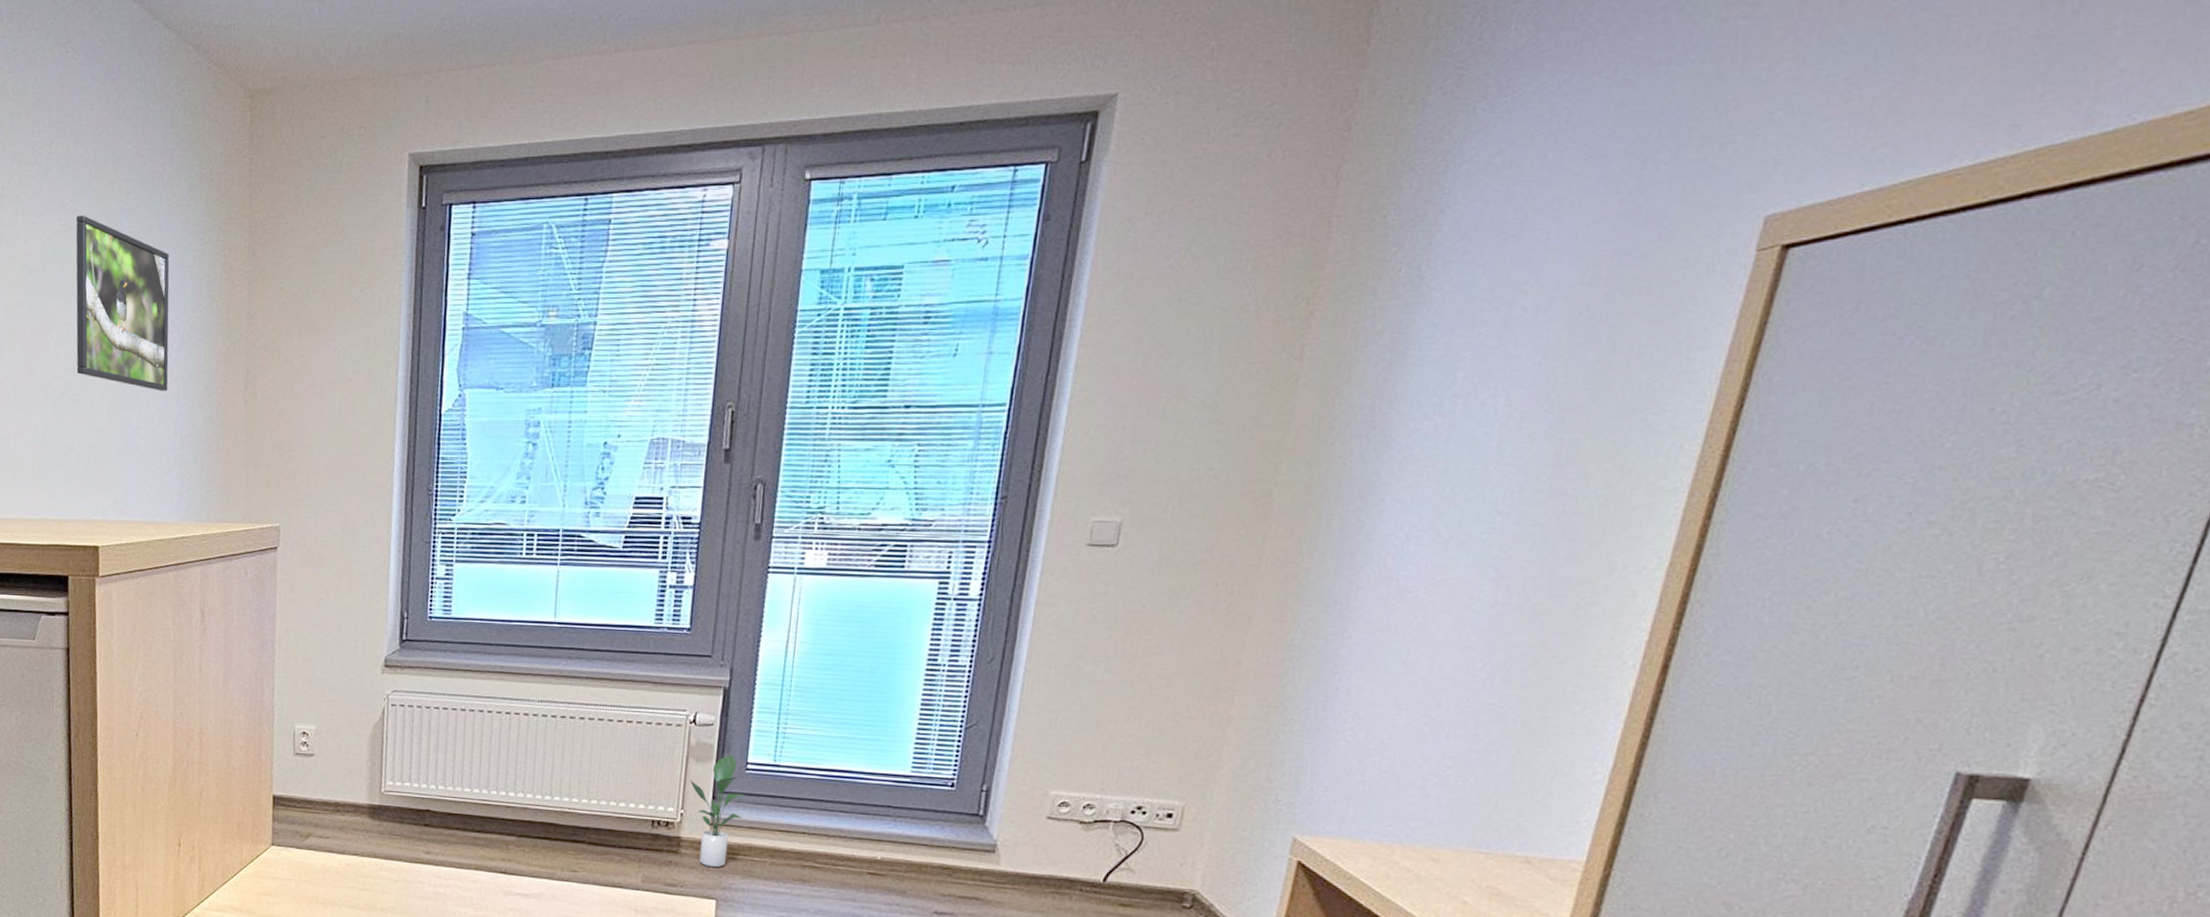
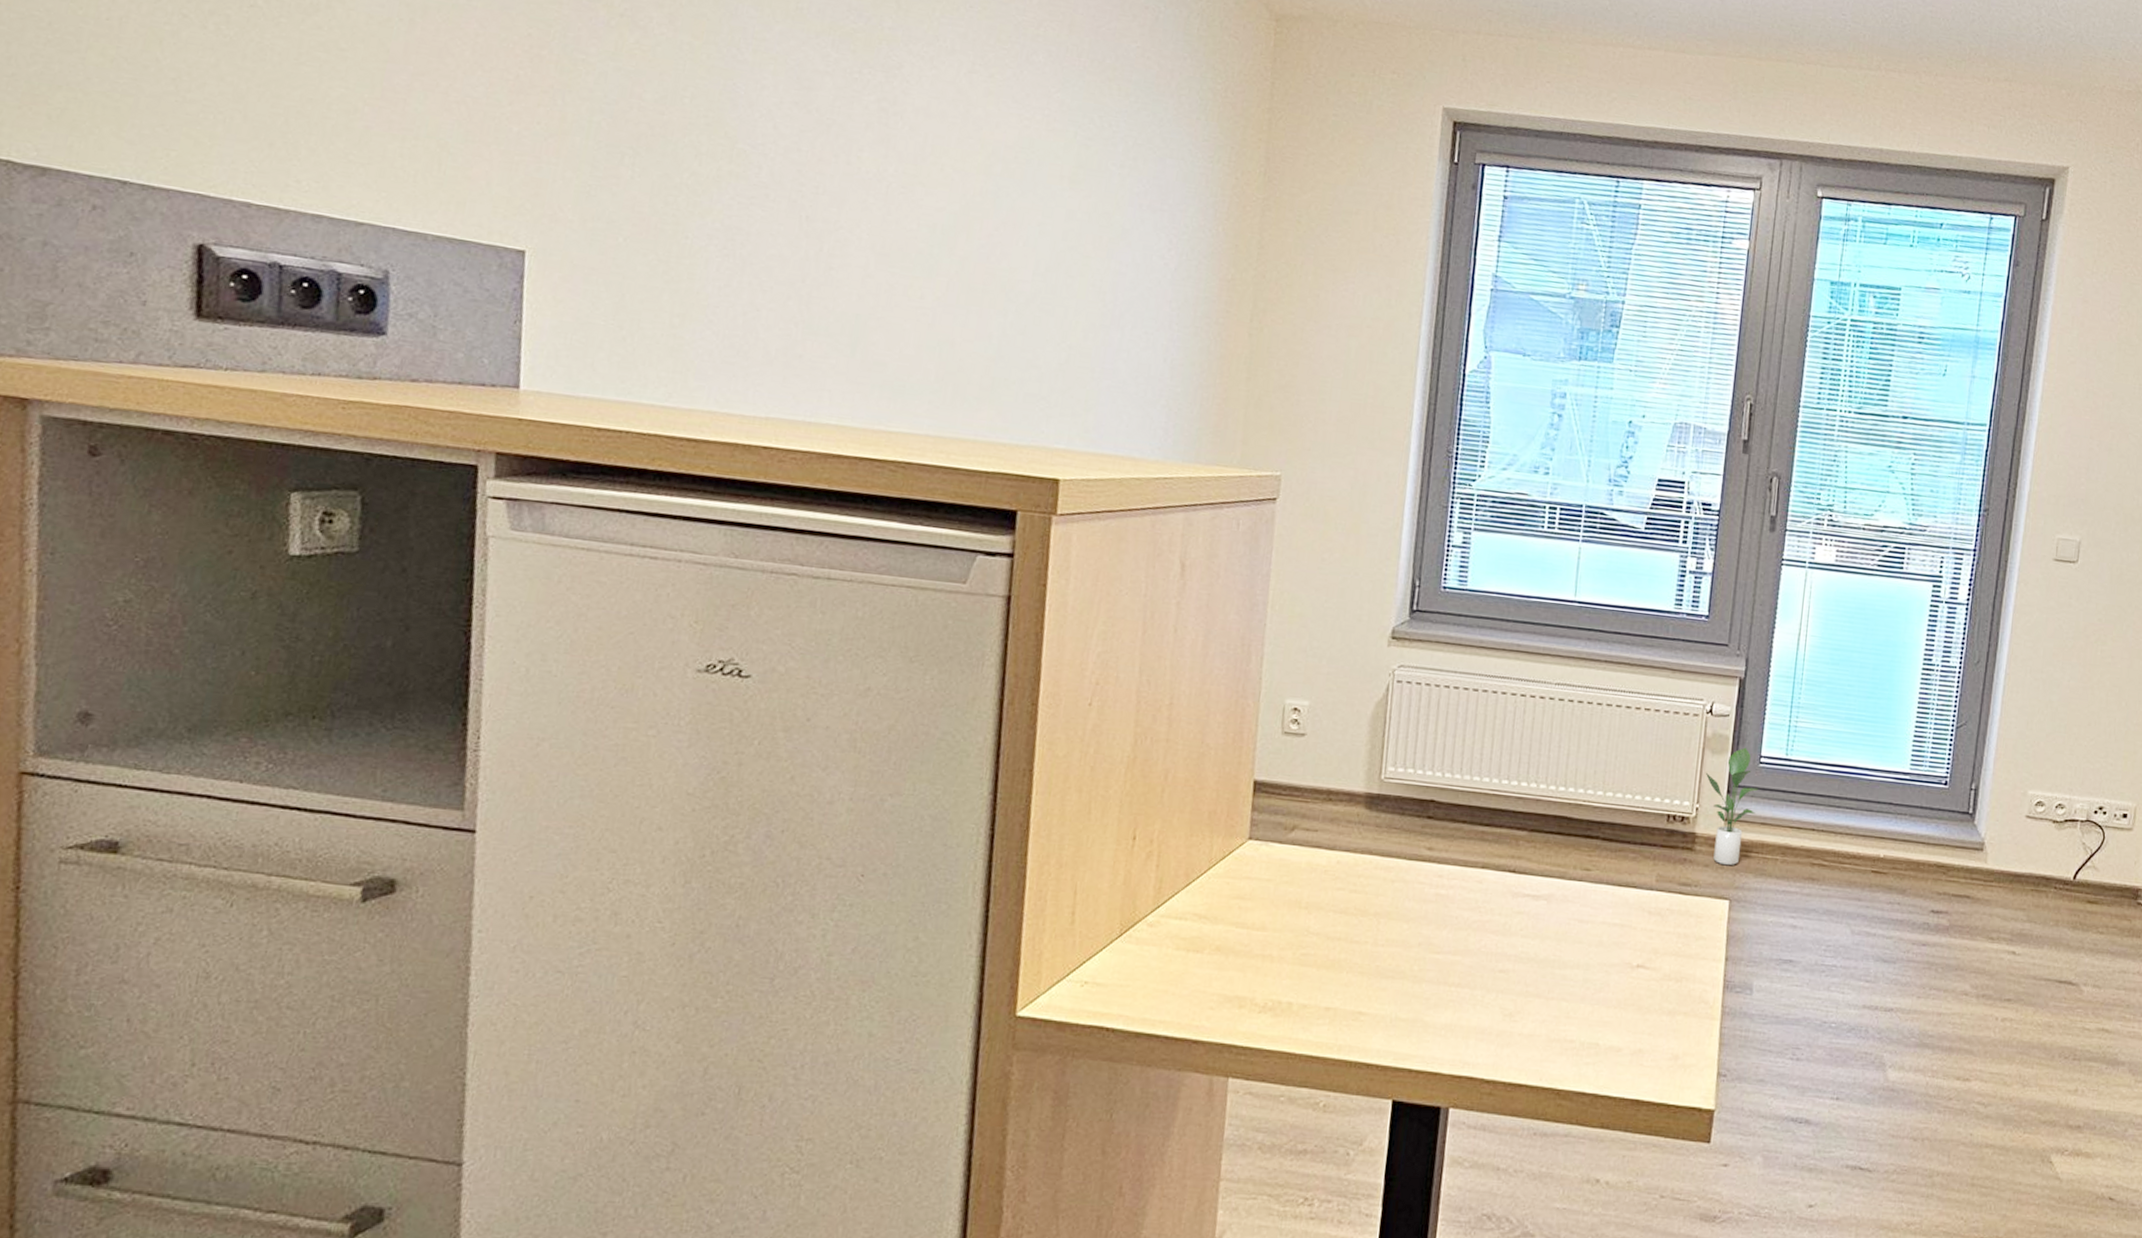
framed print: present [75,215,170,391] -> none [1048,108,1172,314]

